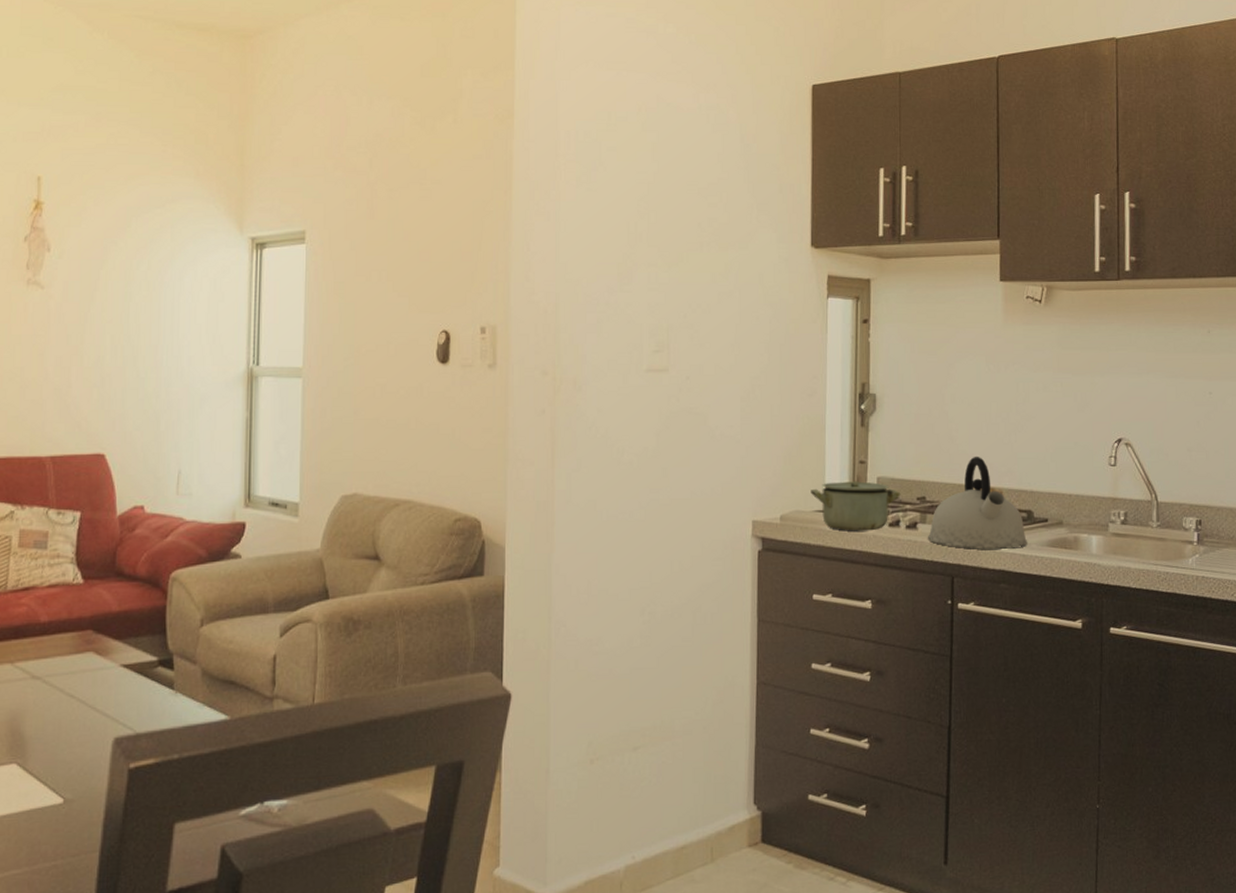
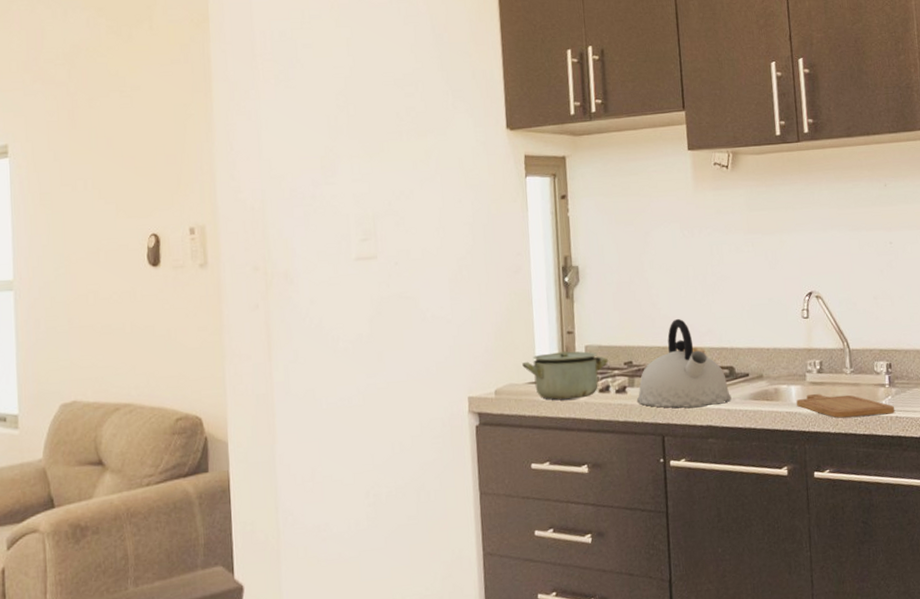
chopping board: none [1097,546,1201,574] -> present [796,394,895,418]

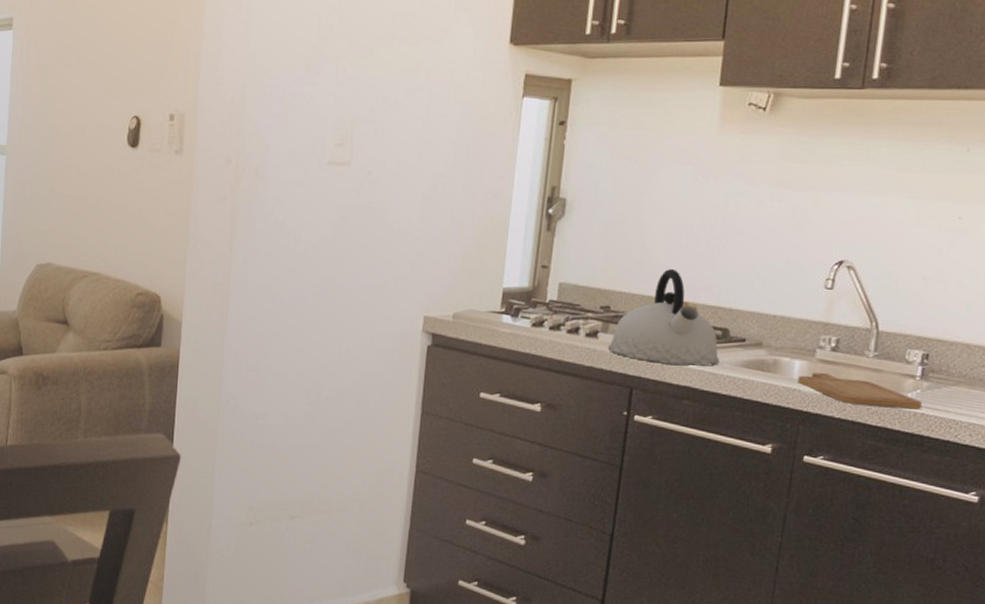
cooking pot: present [522,351,609,400] -> none [487,284,584,335]

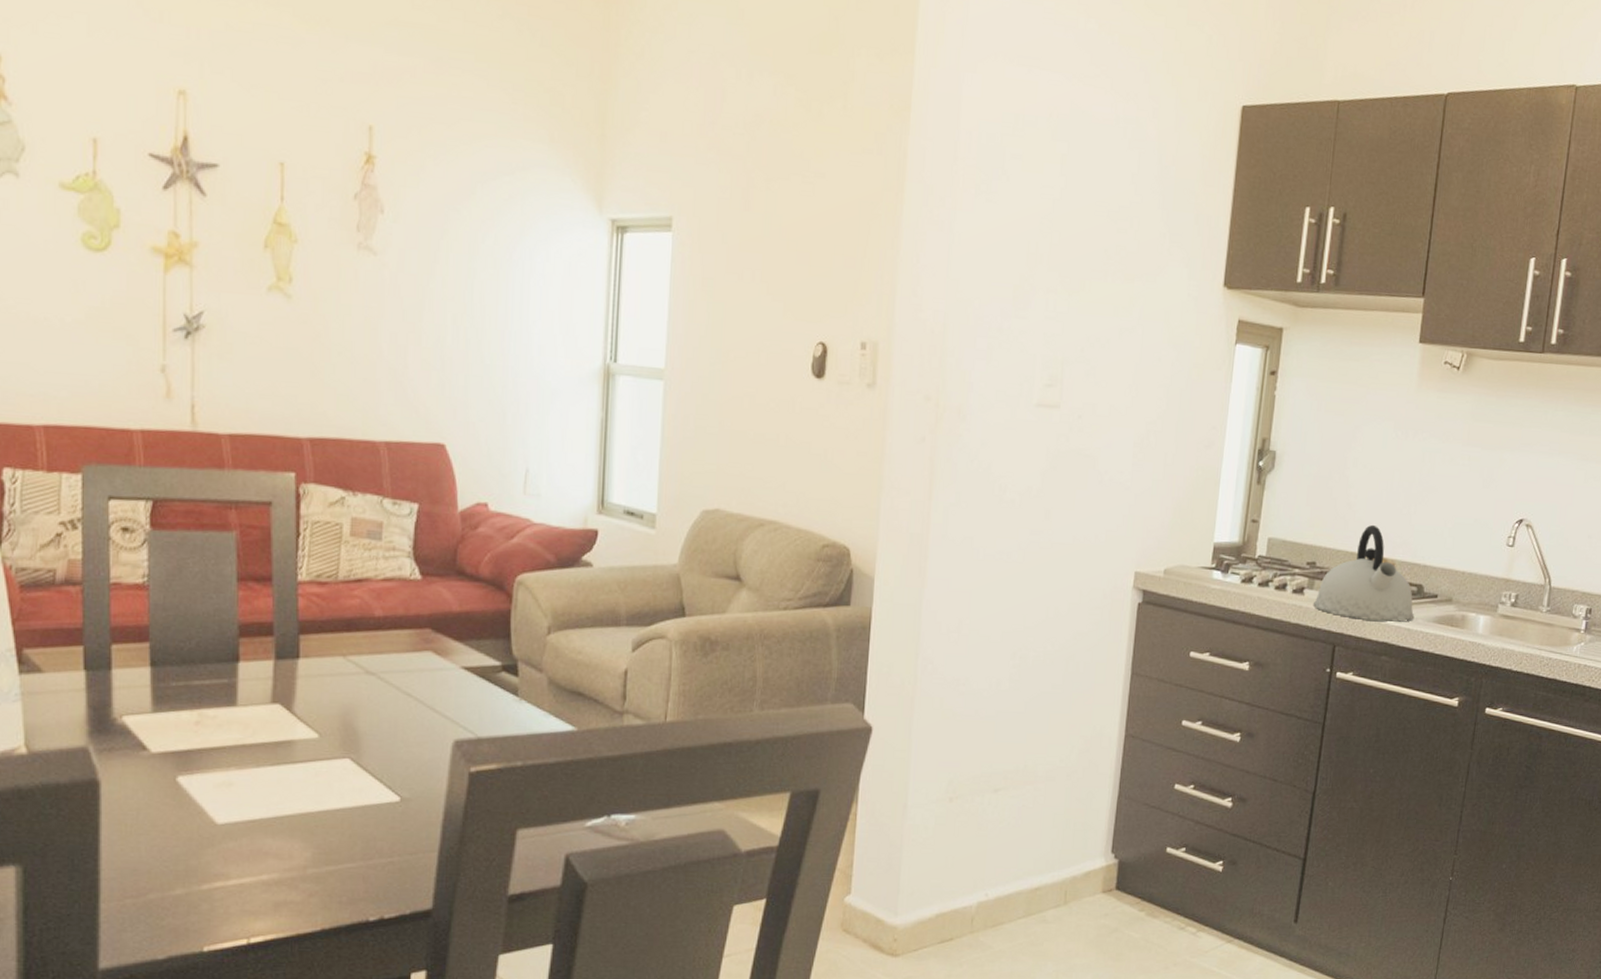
chopping board: present [798,373,922,410] -> none [1482,627,1585,661]

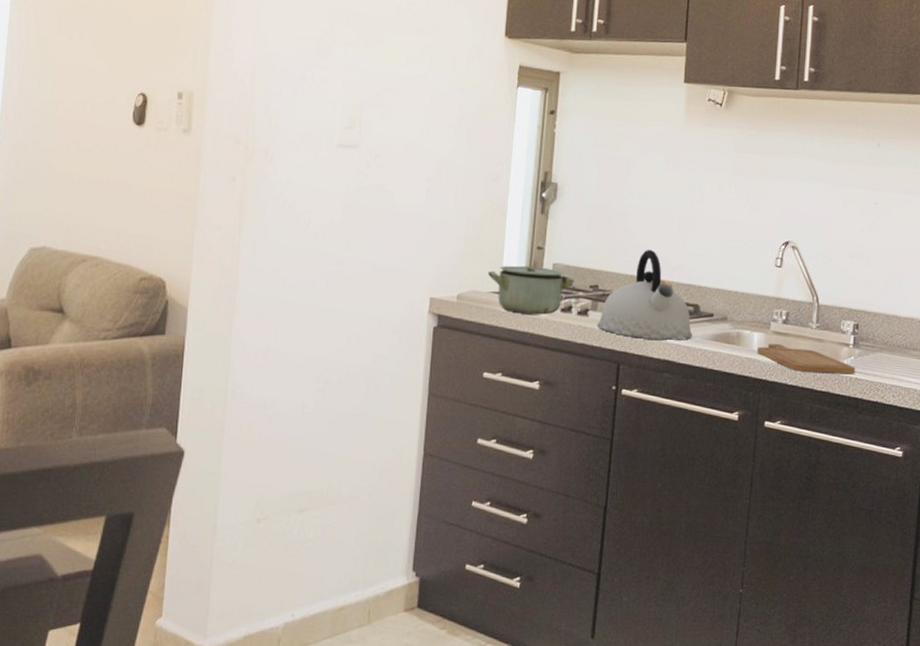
cooking pot: none [1198,539,1291,592] -> present [488,265,575,314]
chopping board: none [1482,627,1585,661] -> present [757,344,855,375]

